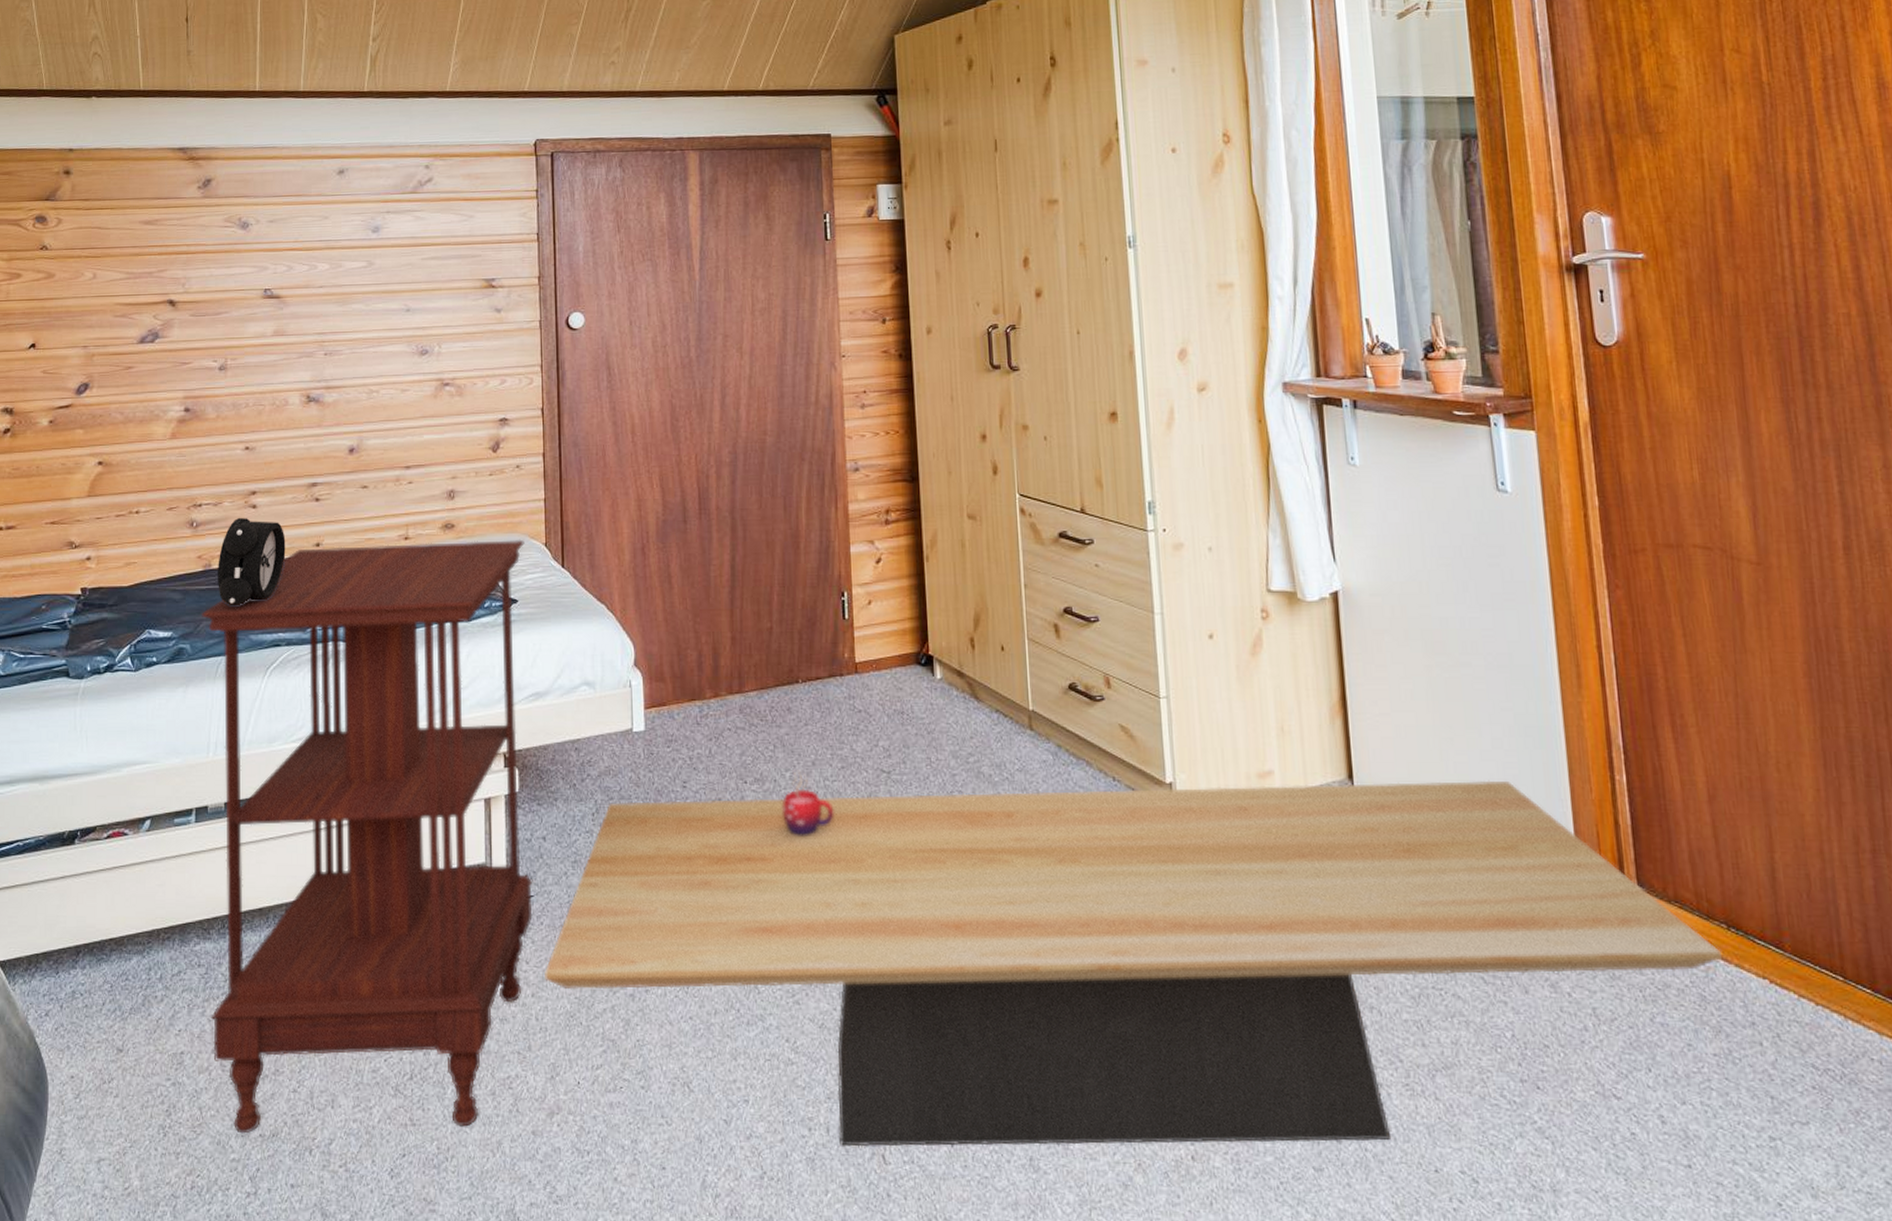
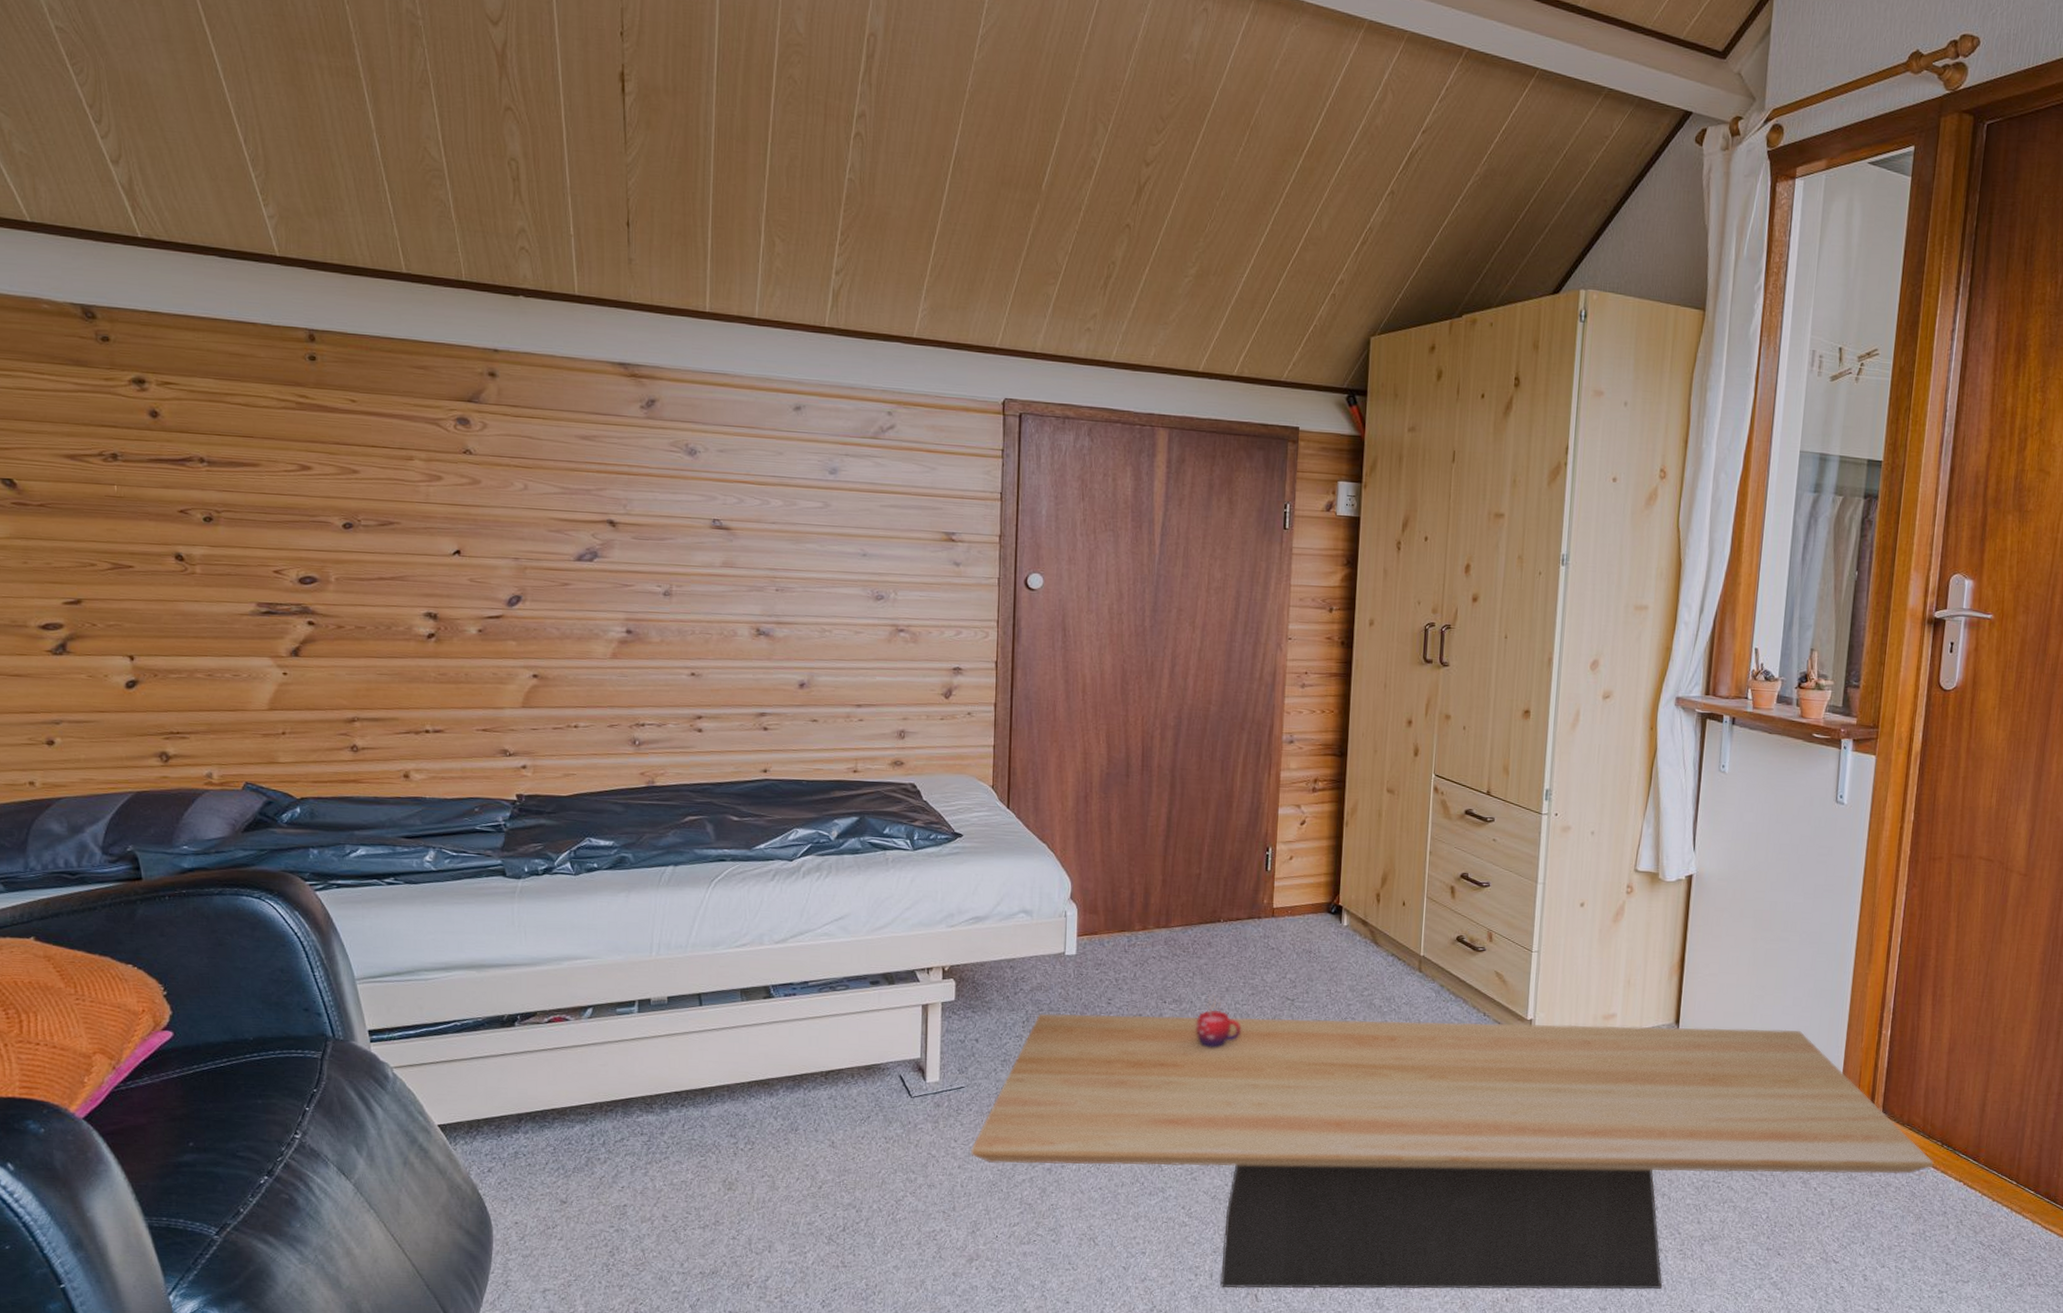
side table: present [202,539,533,1134] -> none [645,774,972,1271]
alarm clock: present [218,517,286,606] -> none [661,739,732,822]

